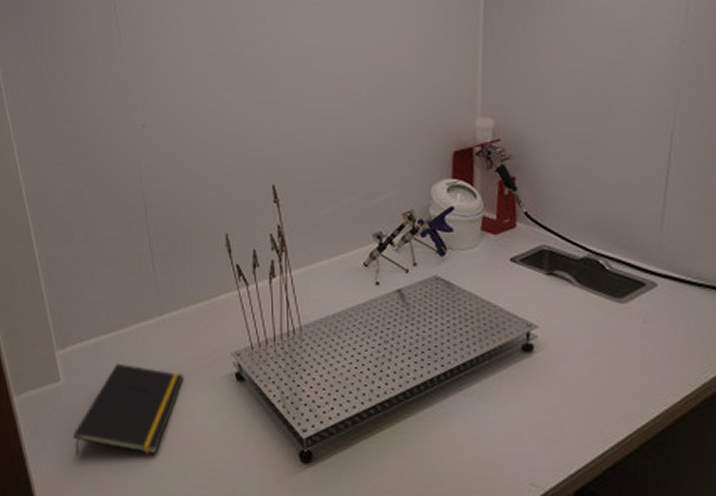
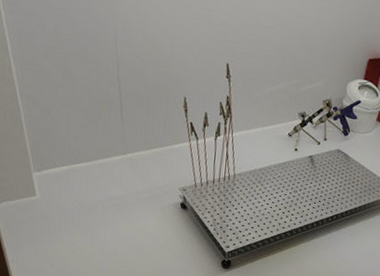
notepad: present [73,363,183,455] -> none [45,186,139,255]

